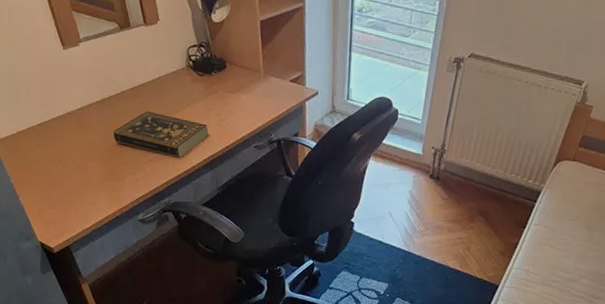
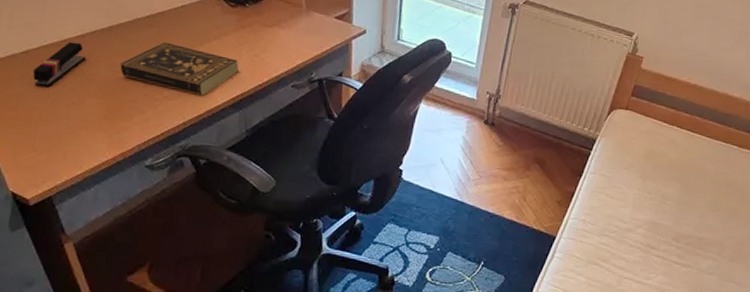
stapler: none [47,114,86,153] -> present [32,41,85,87]

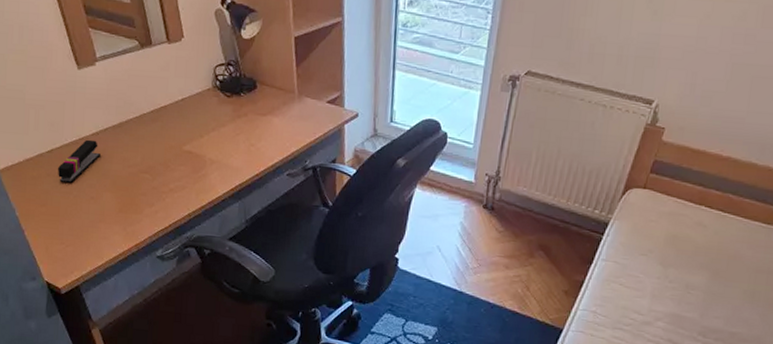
book: present [120,42,239,96] -> none [130,135,237,187]

